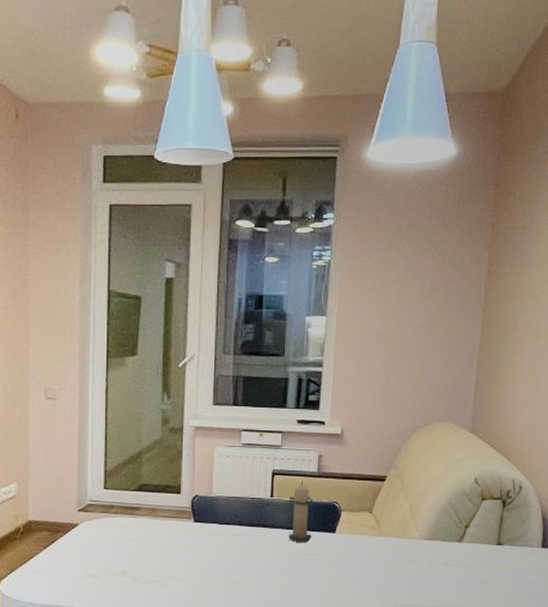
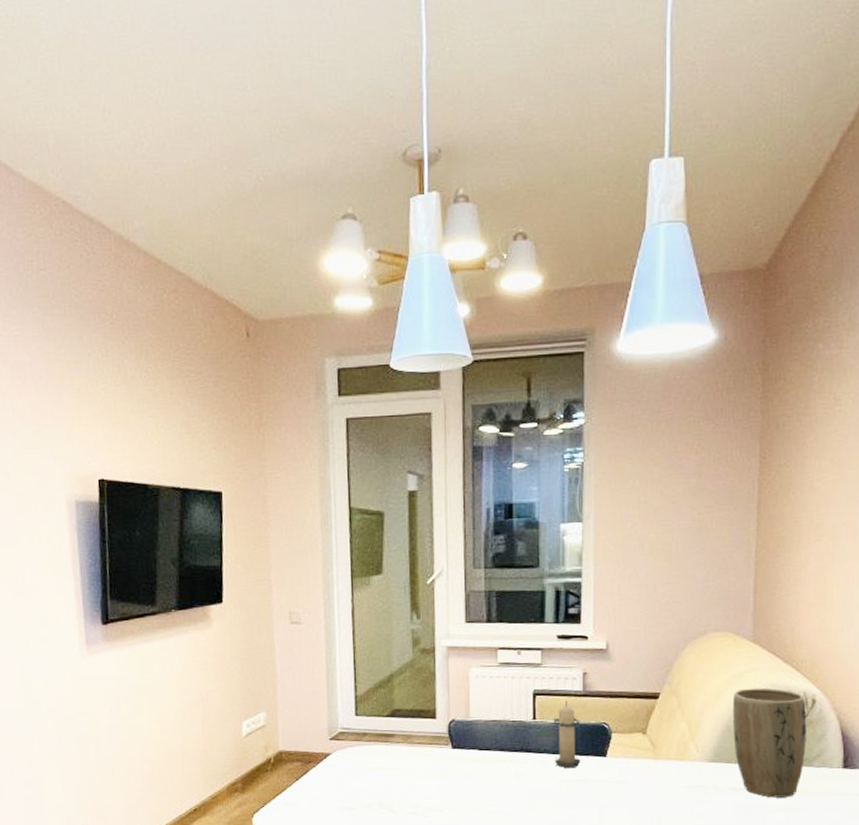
plant pot: none [449,474,514,573] -> present [732,688,807,798]

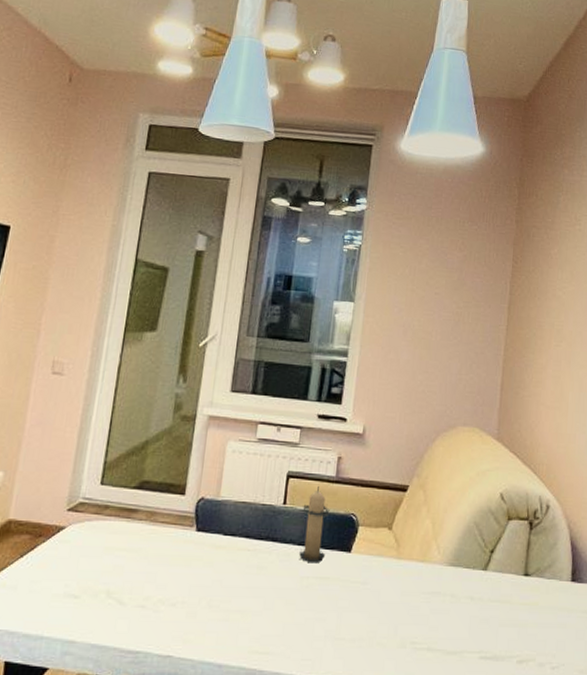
plant pot: present [732,688,807,798] -> none [473,488,541,611]

